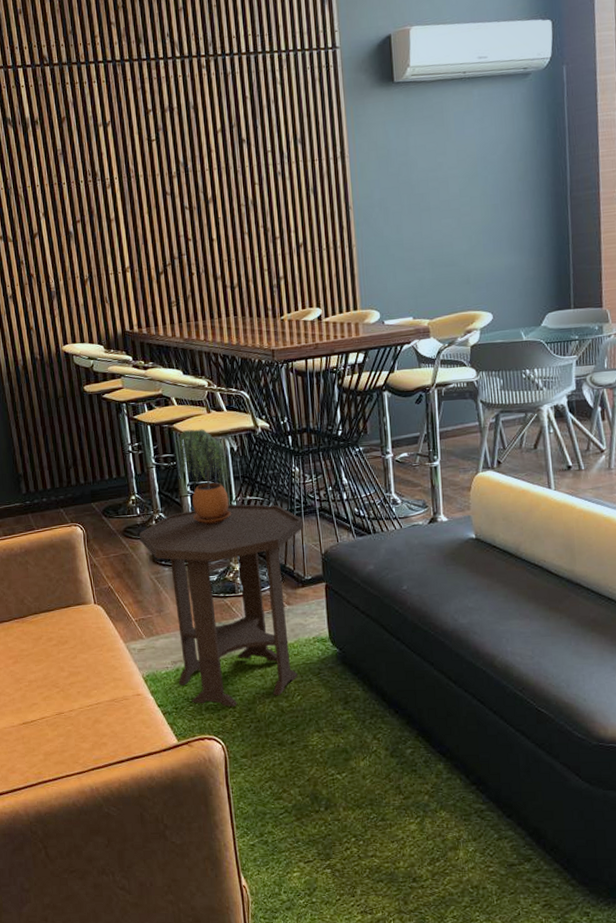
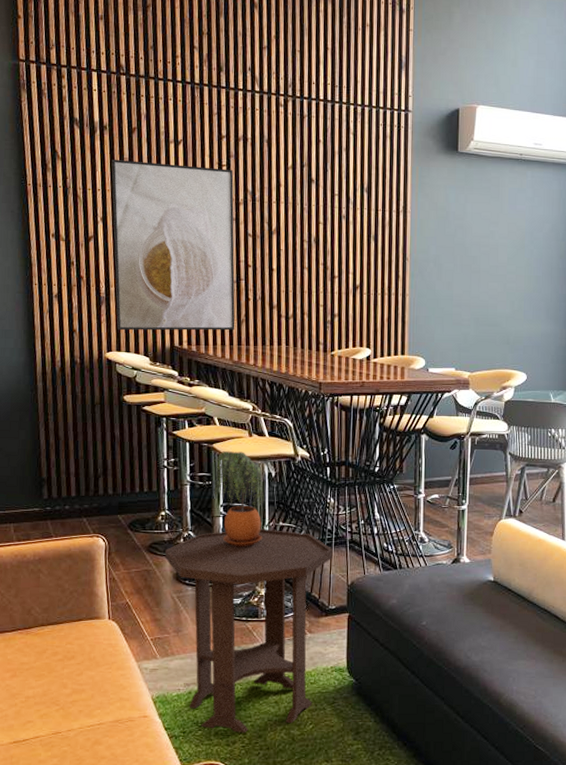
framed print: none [46,143,182,323] -> present [111,159,235,331]

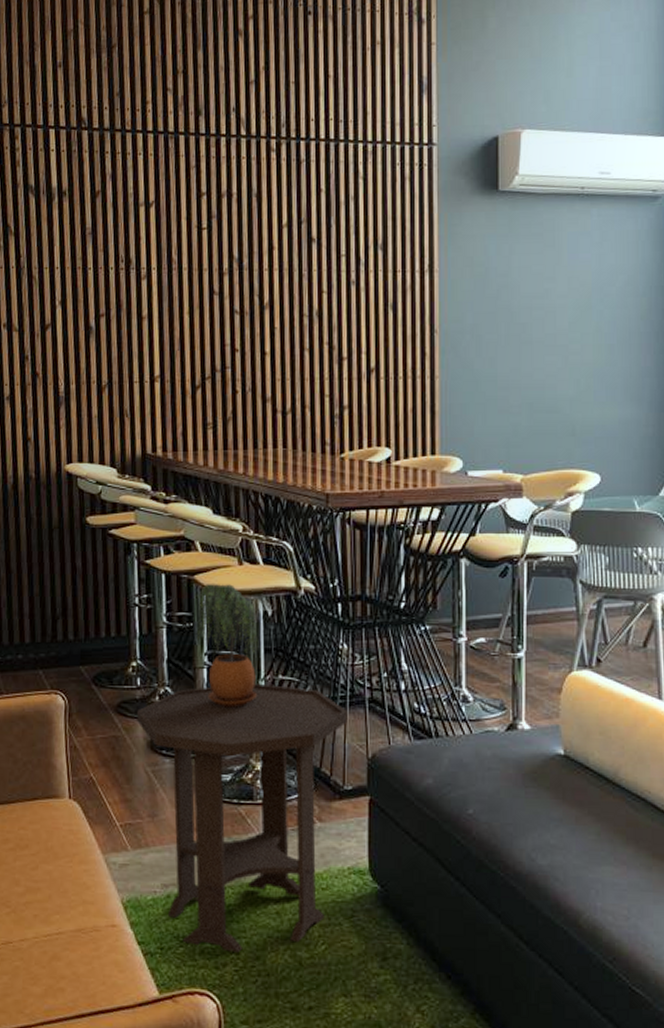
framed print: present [111,159,235,331] -> none [71,230,220,437]

